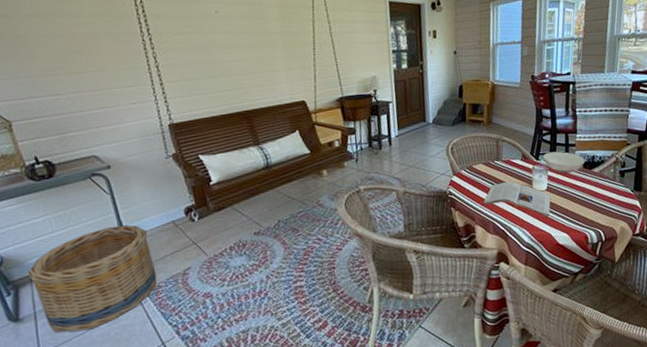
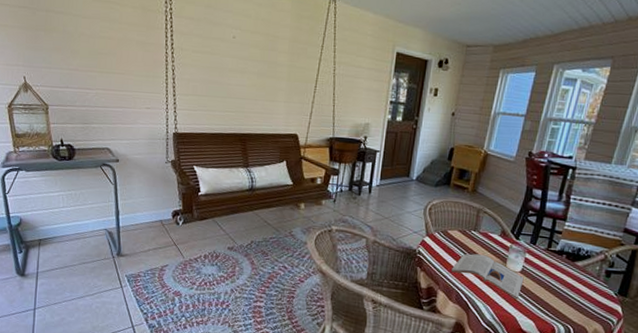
basket: present [28,224,157,333] -> none [38,213,139,298]
bowl: present [543,151,585,173] -> none [524,234,569,260]

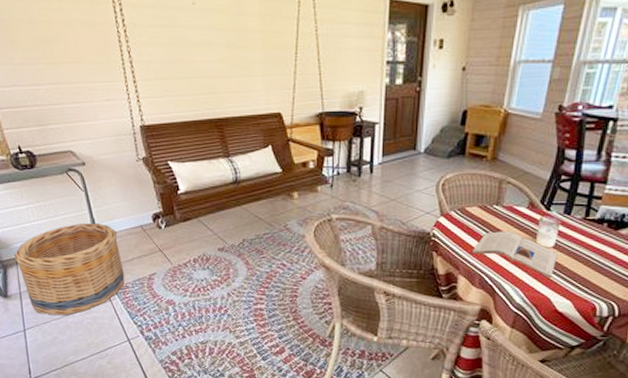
basket: none [38,213,139,298] -> present [14,222,125,316]

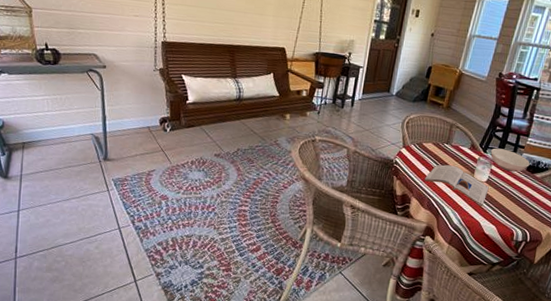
basket: present [14,222,125,316] -> none [21,118,126,201]
bowl: none [556,203,611,230] -> present [490,148,530,172]

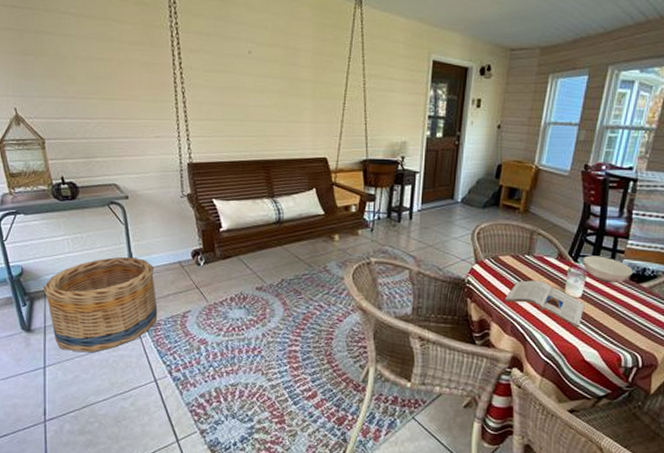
basket: none [21,118,126,201] -> present [43,256,158,353]

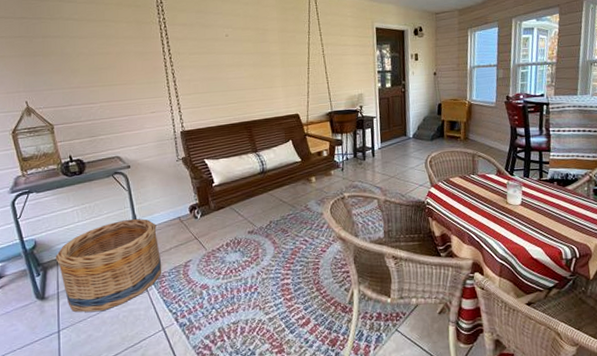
magazine: present [505,280,585,327] -> none [460,195,525,230]
bowl: present [583,255,633,283] -> none [518,168,559,189]

